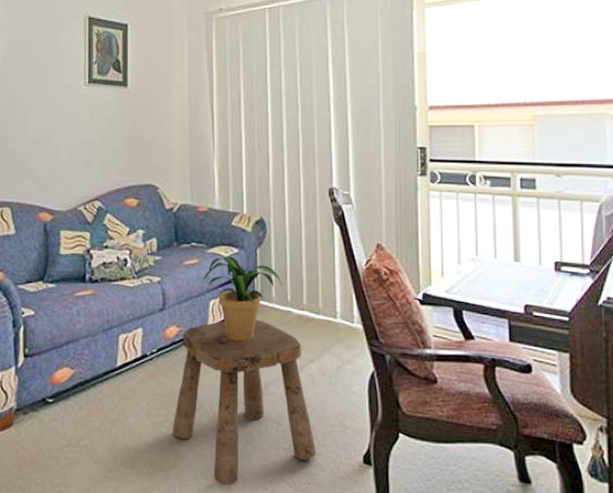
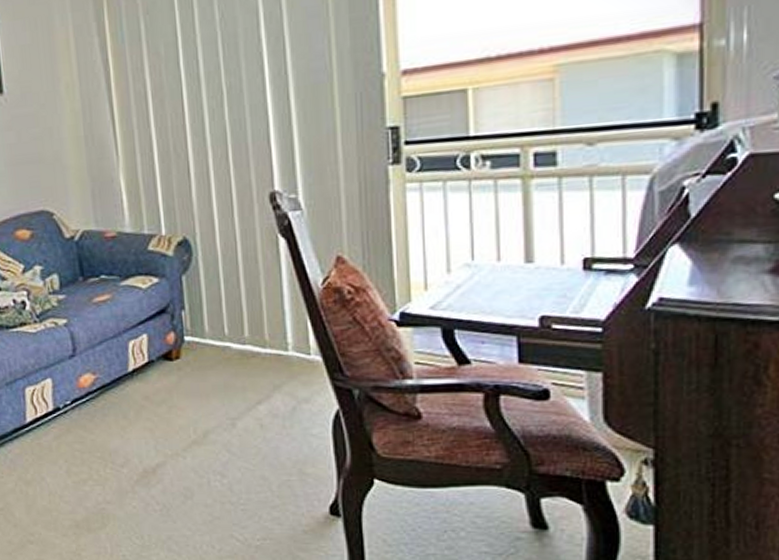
stool: present [172,319,317,485] -> none [97,359,272,545]
potted plant: present [203,256,283,341] -> none [118,287,218,385]

